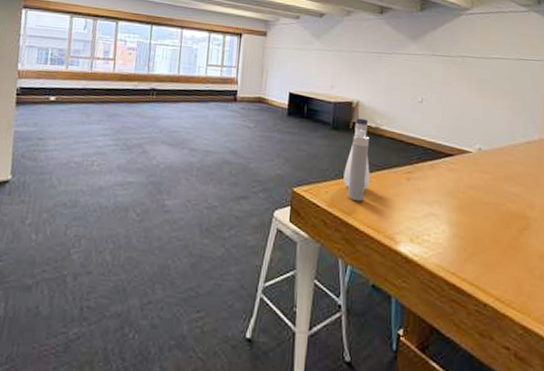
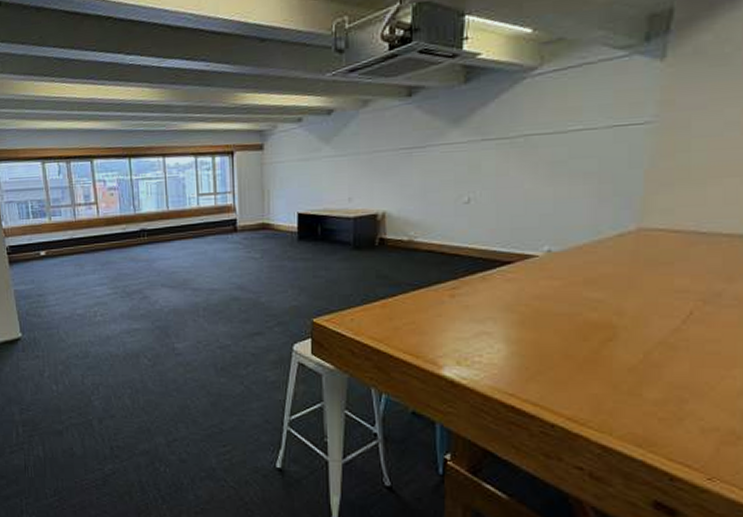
water bottle: present [343,118,370,202] -> none [371,232,404,327]

